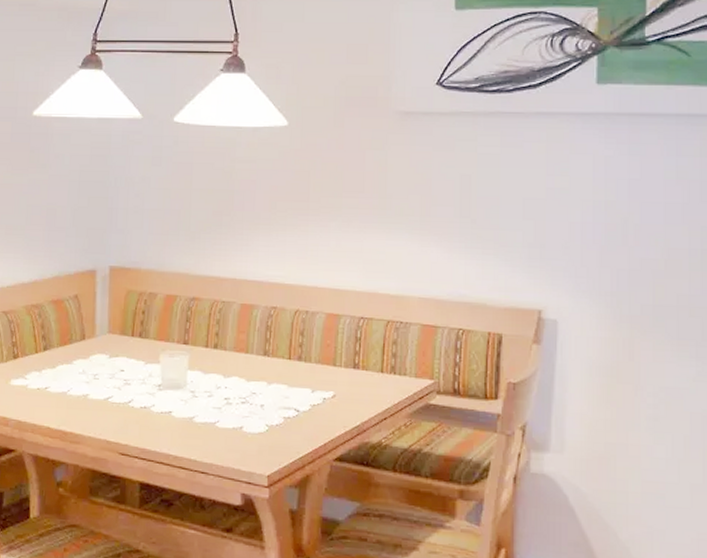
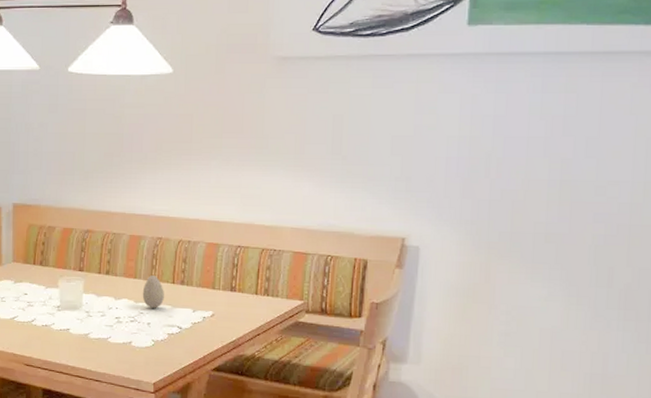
decorative egg: none [254,350,280,388] -> present [142,275,164,308]

